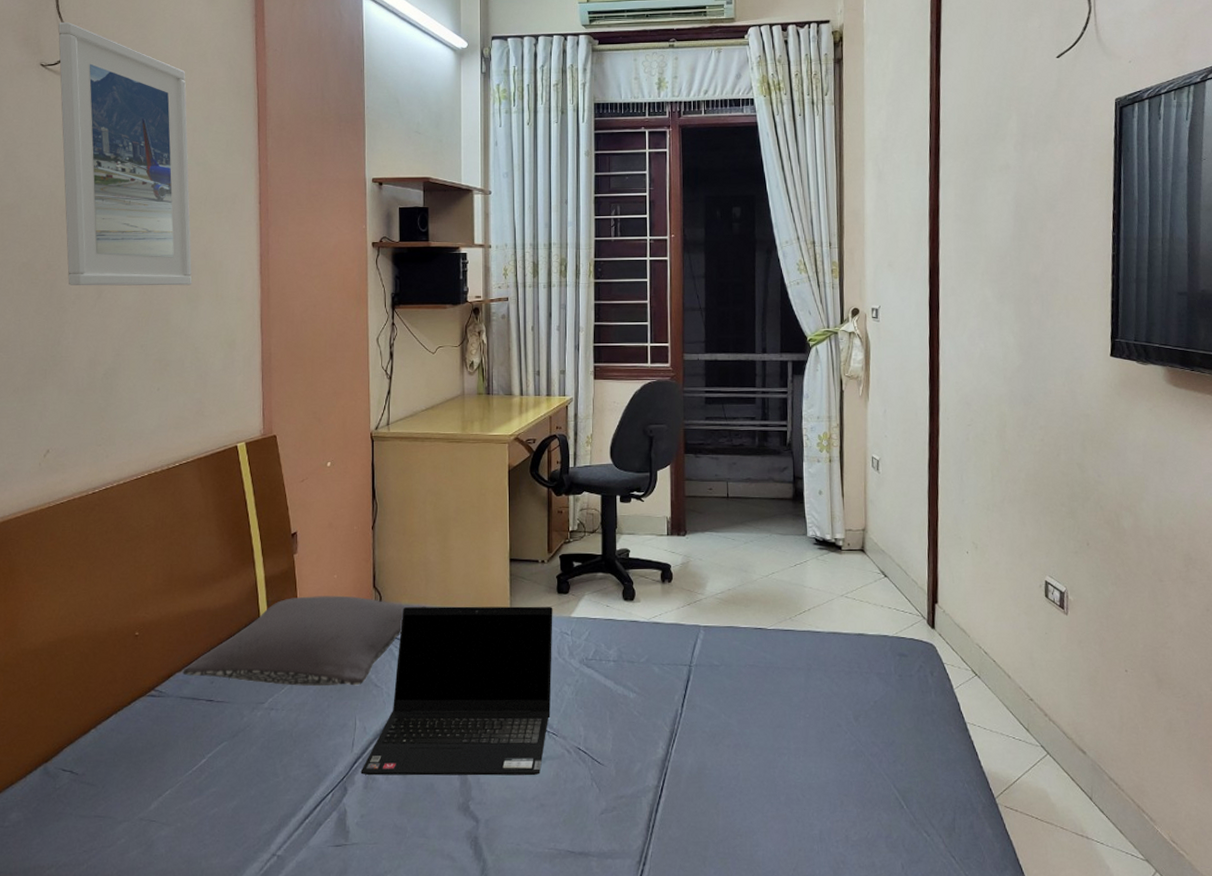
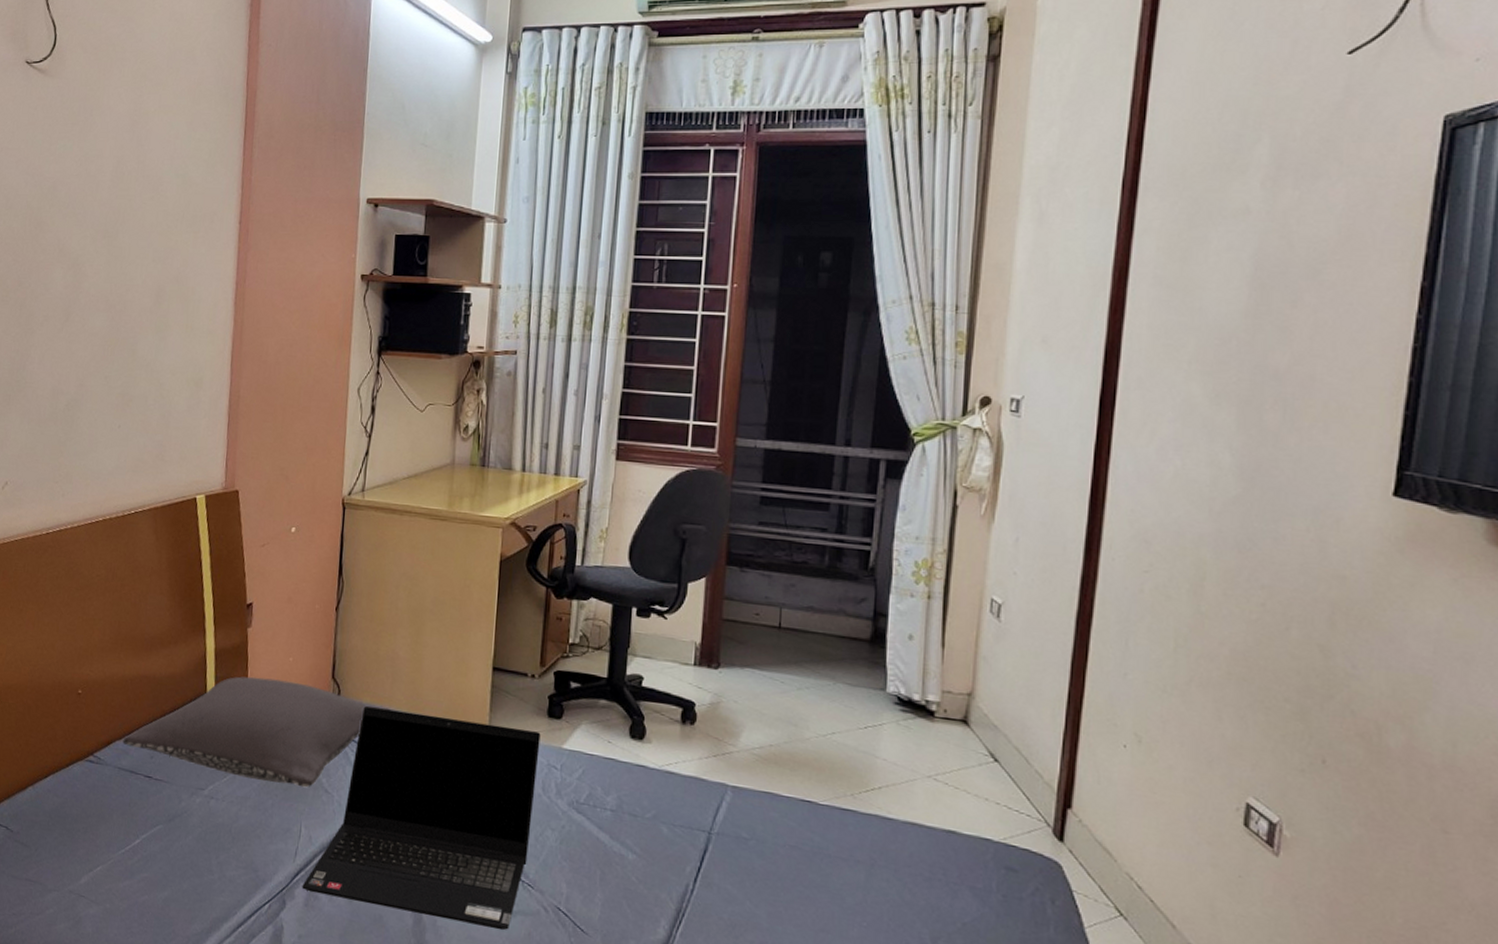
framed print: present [58,21,193,286] -> none [37,14,172,313]

